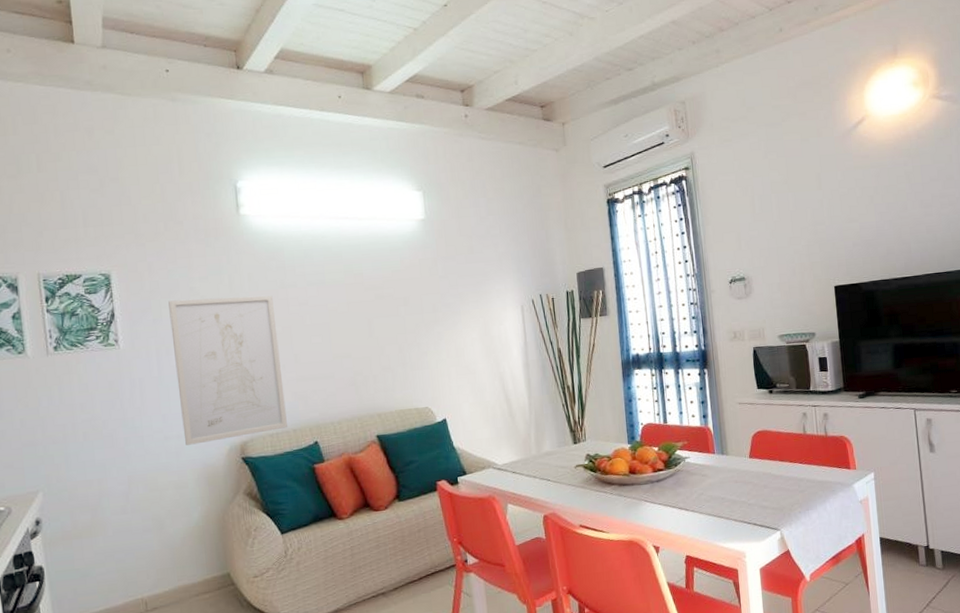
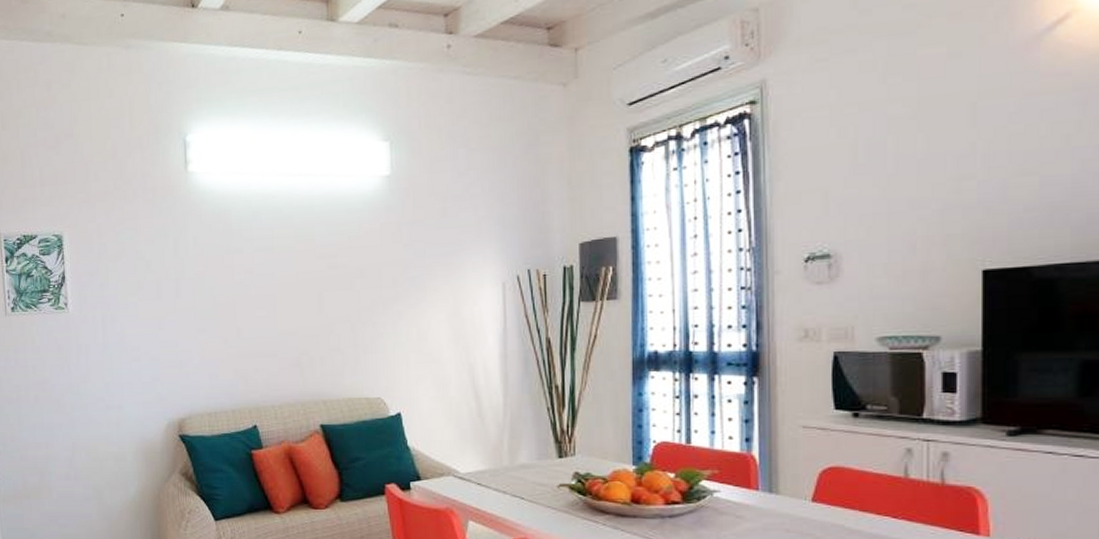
wall art: present [168,295,287,445] -> none [115,261,226,417]

